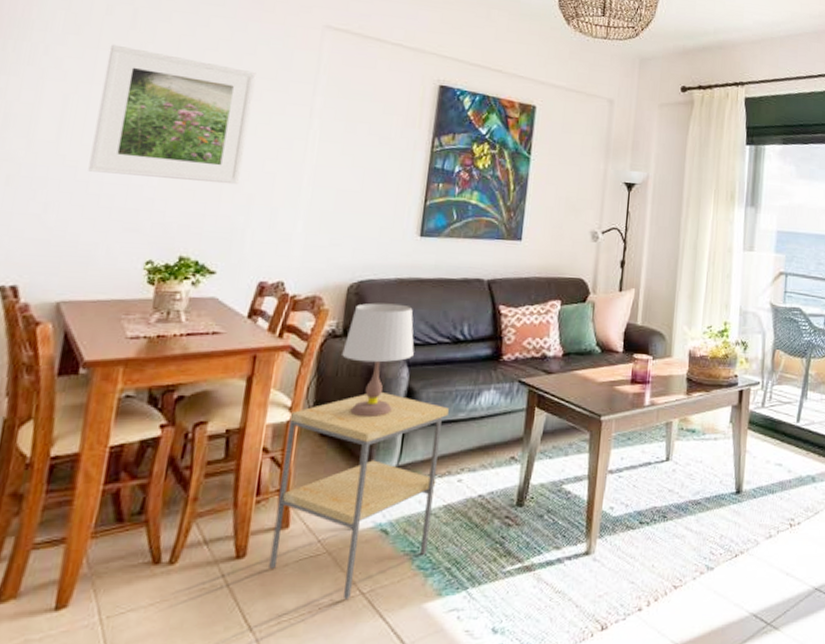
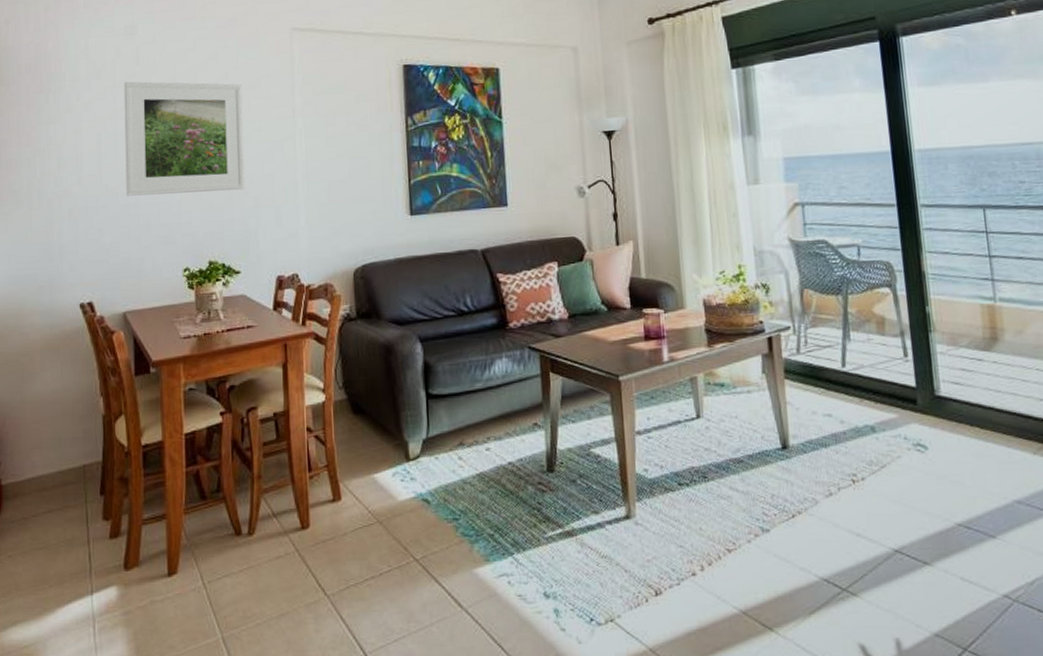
side table: present [269,393,449,599] -> none [324,369,468,565]
table lamp: present [342,302,414,416] -> none [359,283,424,393]

